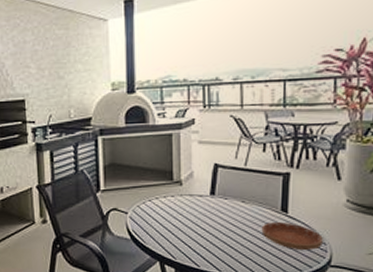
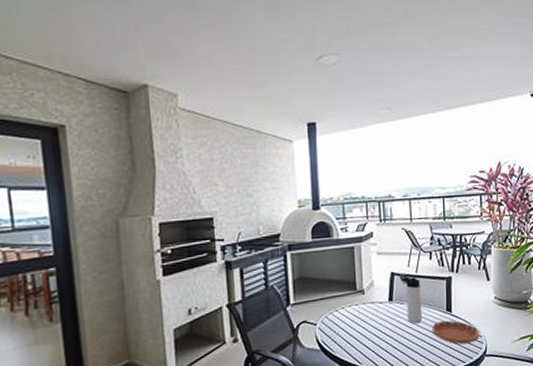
thermos bottle: none [224,168,251,222] -> present [399,275,423,324]

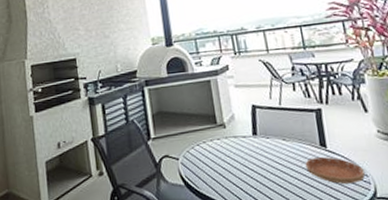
thermos bottle: present [399,275,423,324] -> none [261,108,294,160]

